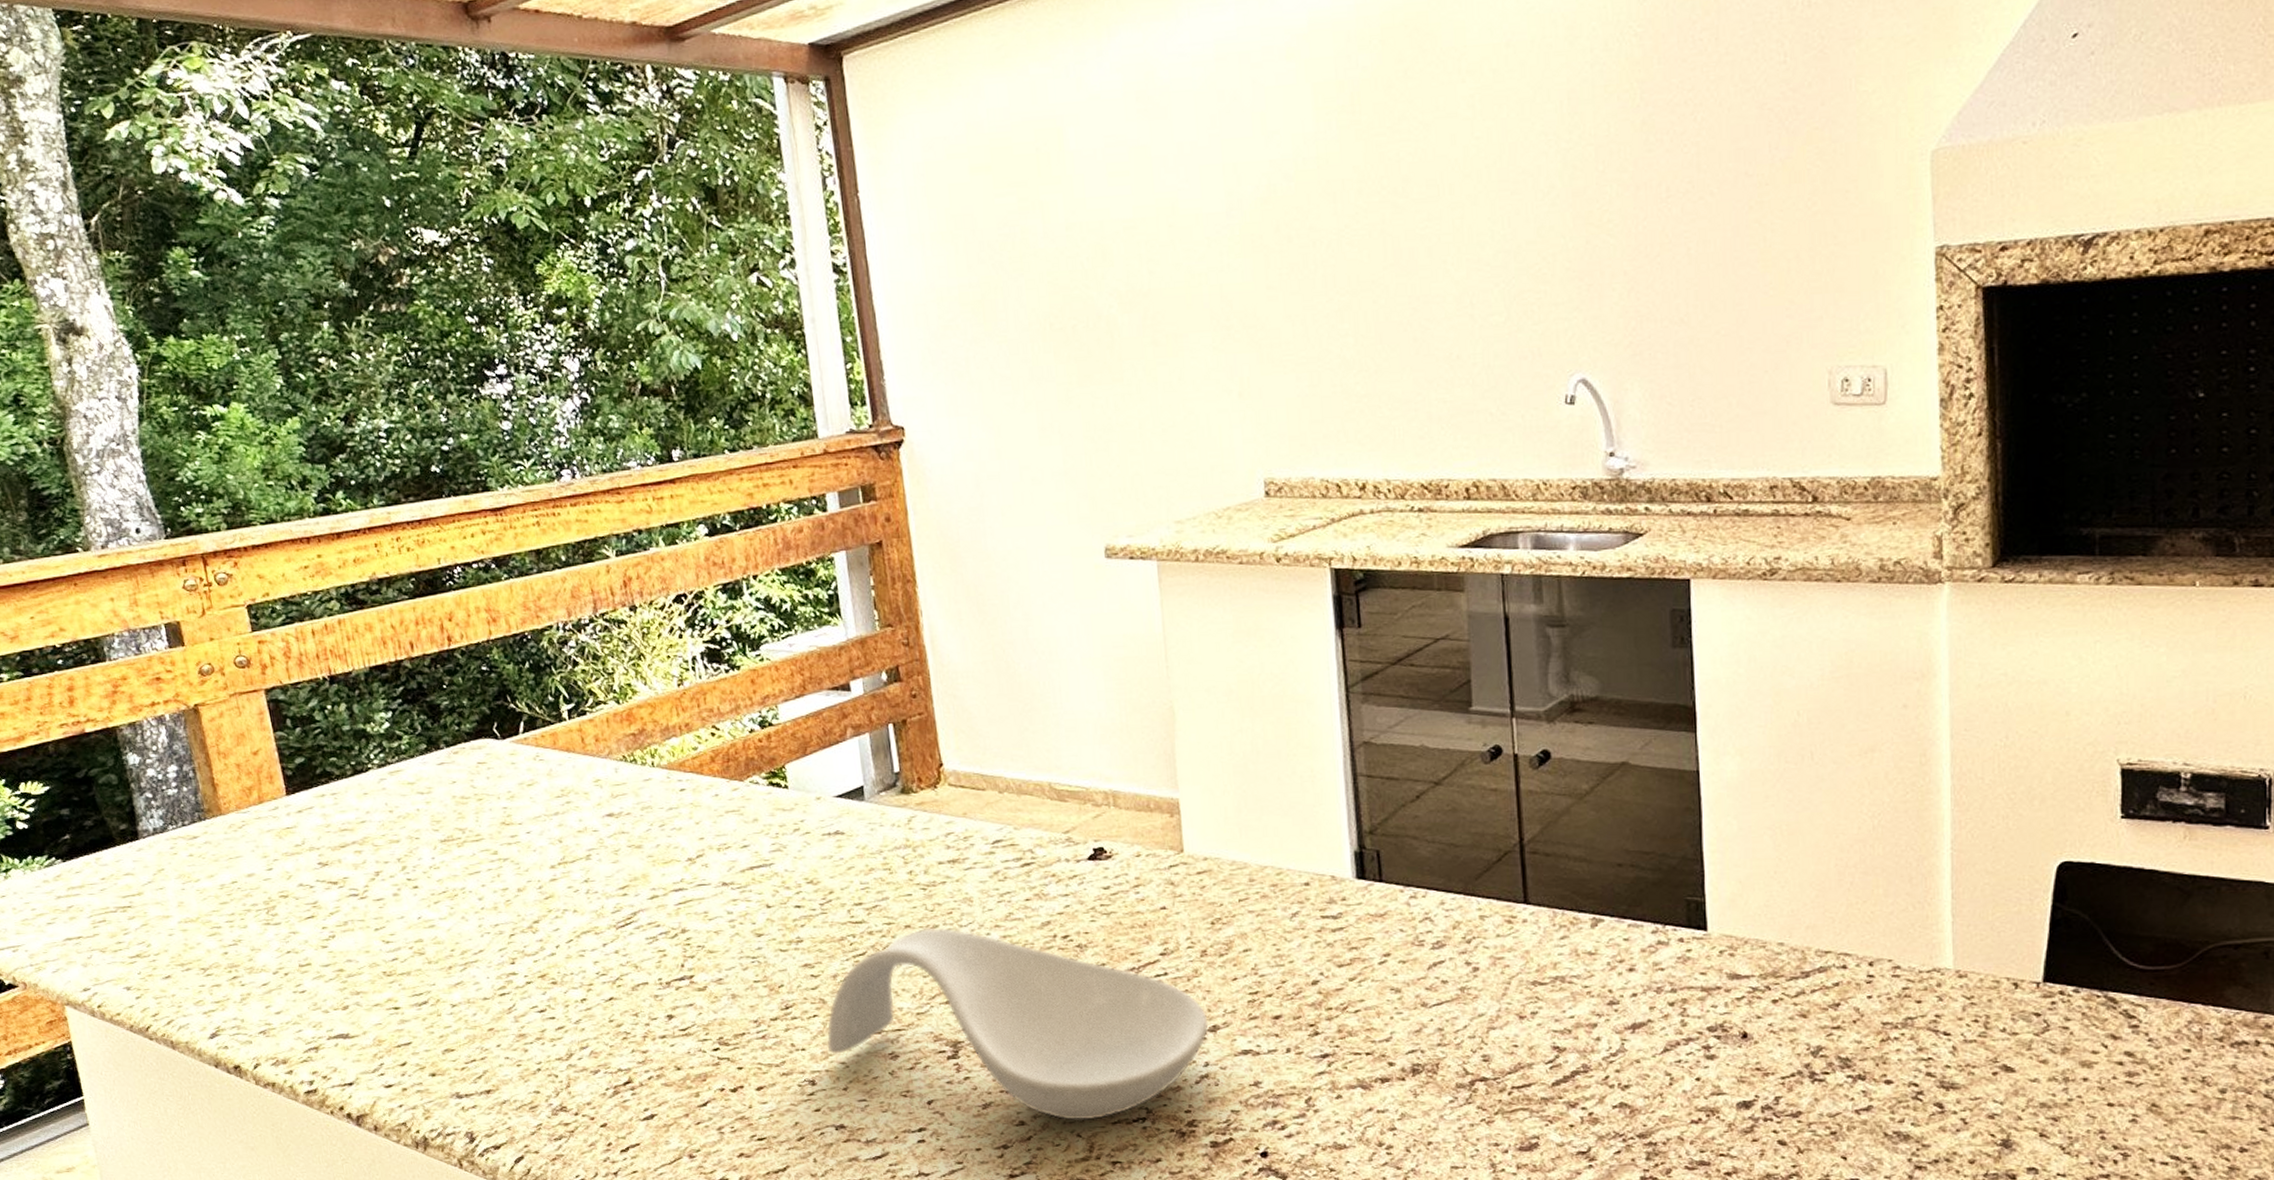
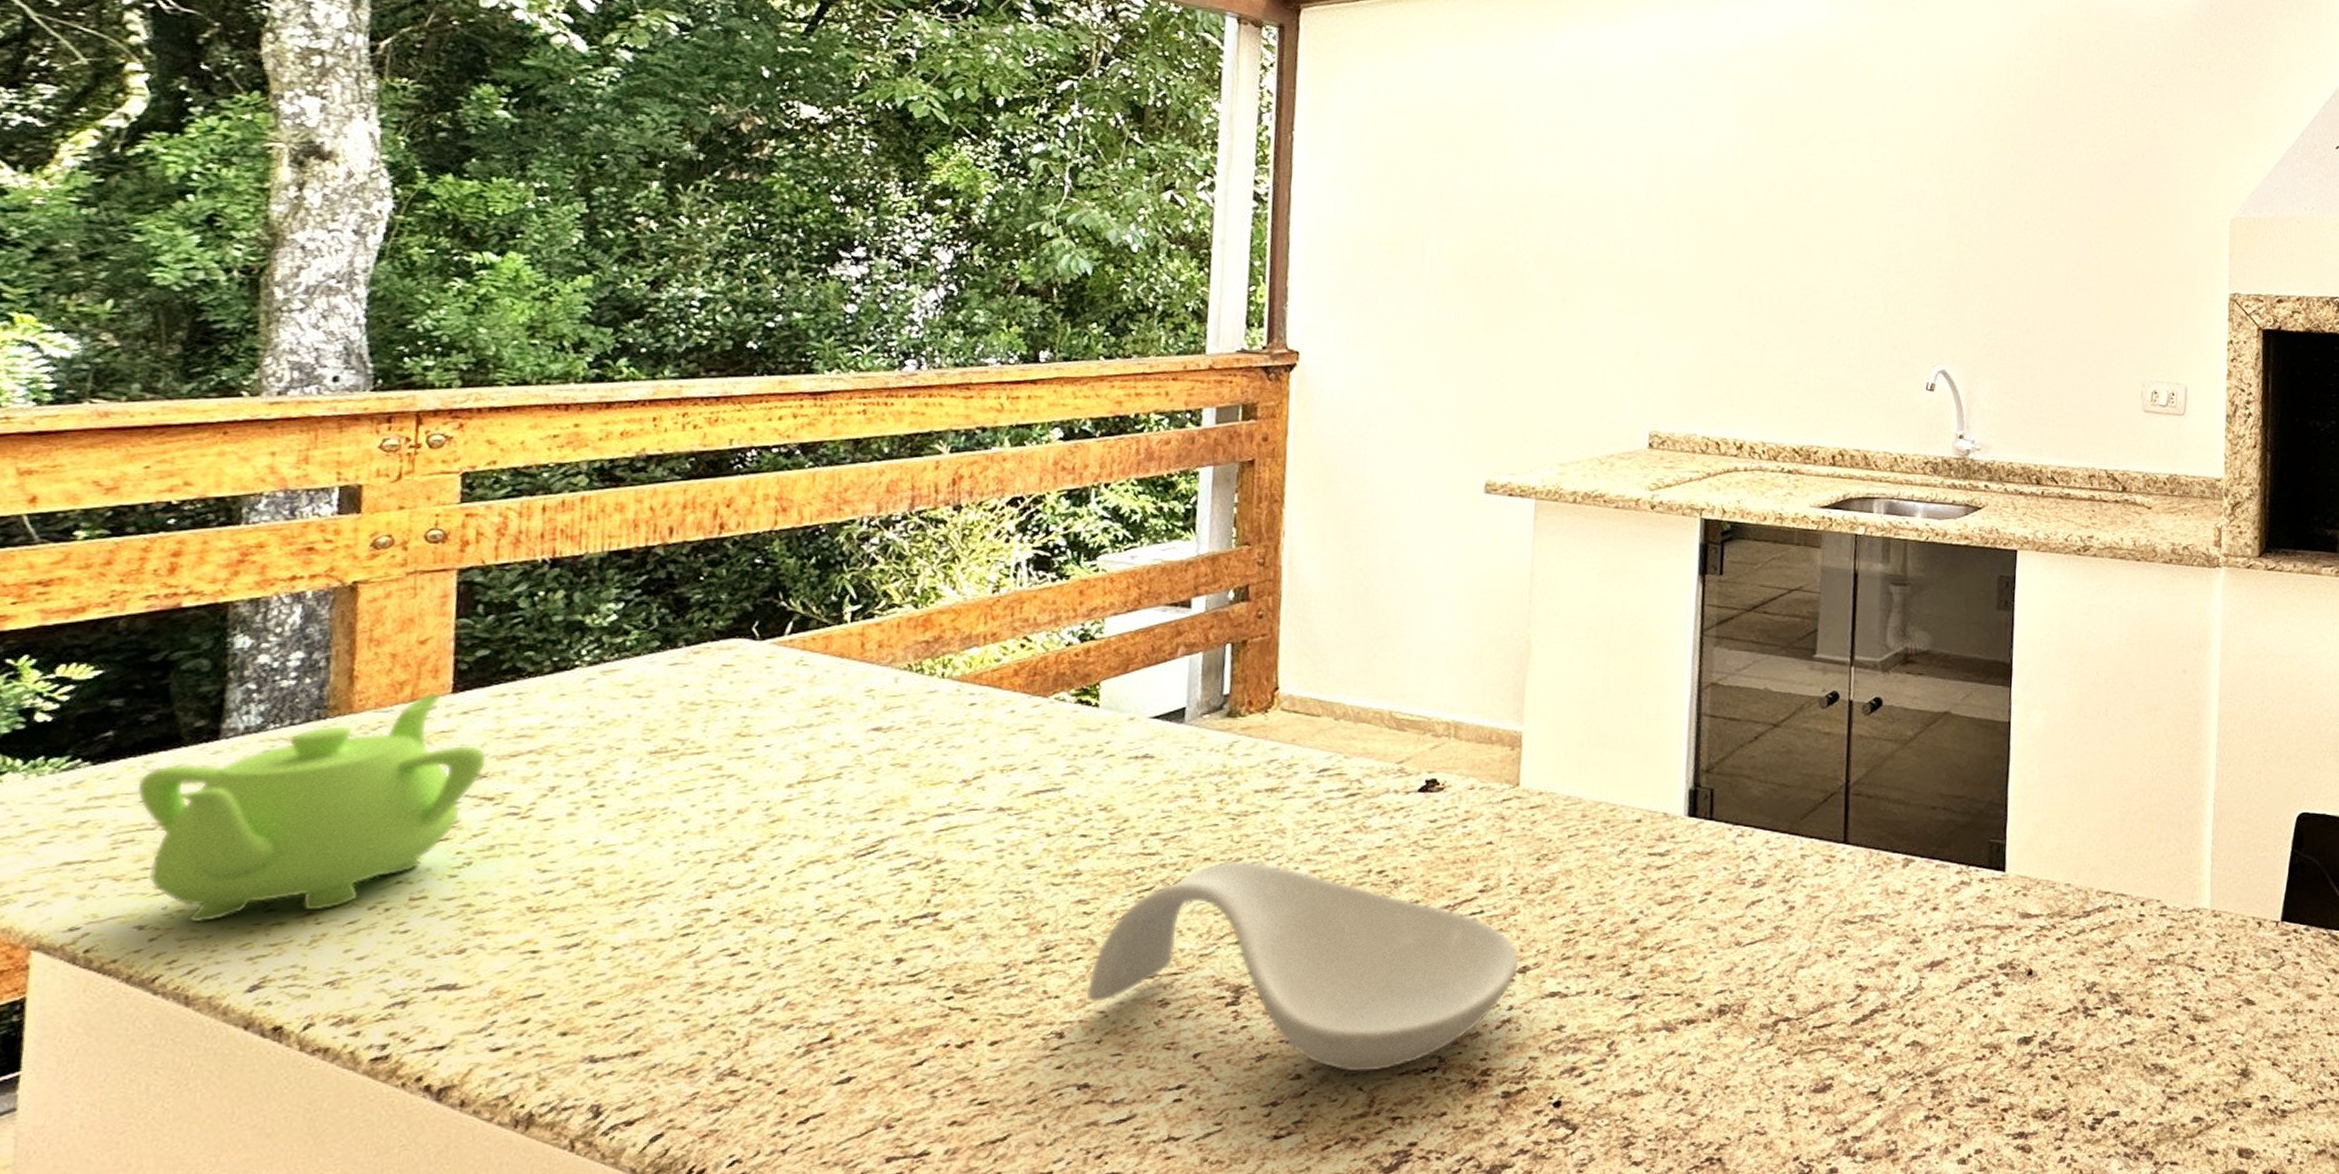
teapot: none [96,796,325,985] -> present [137,693,486,923]

